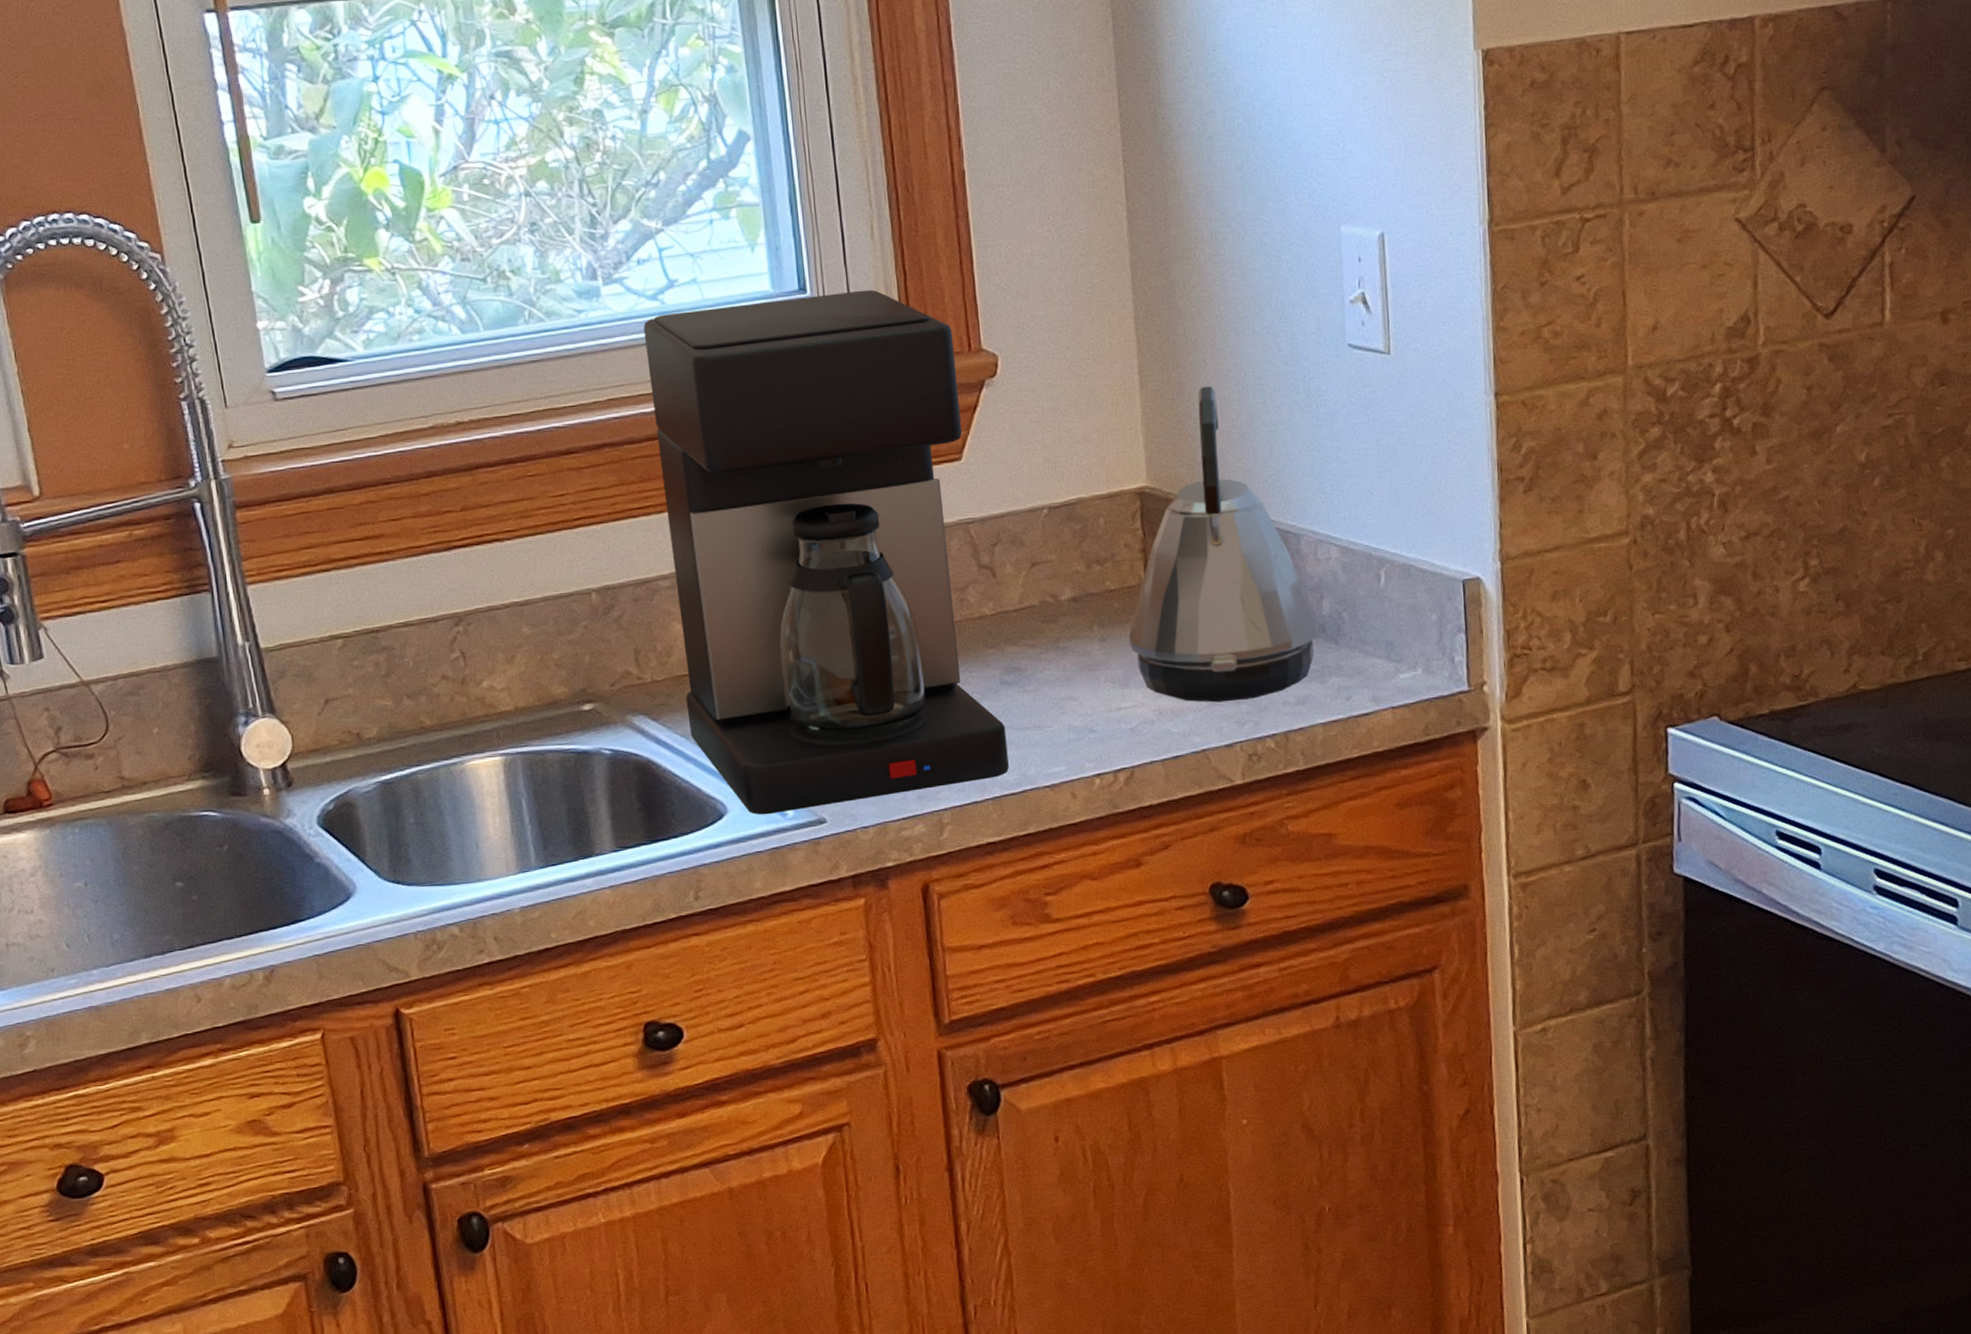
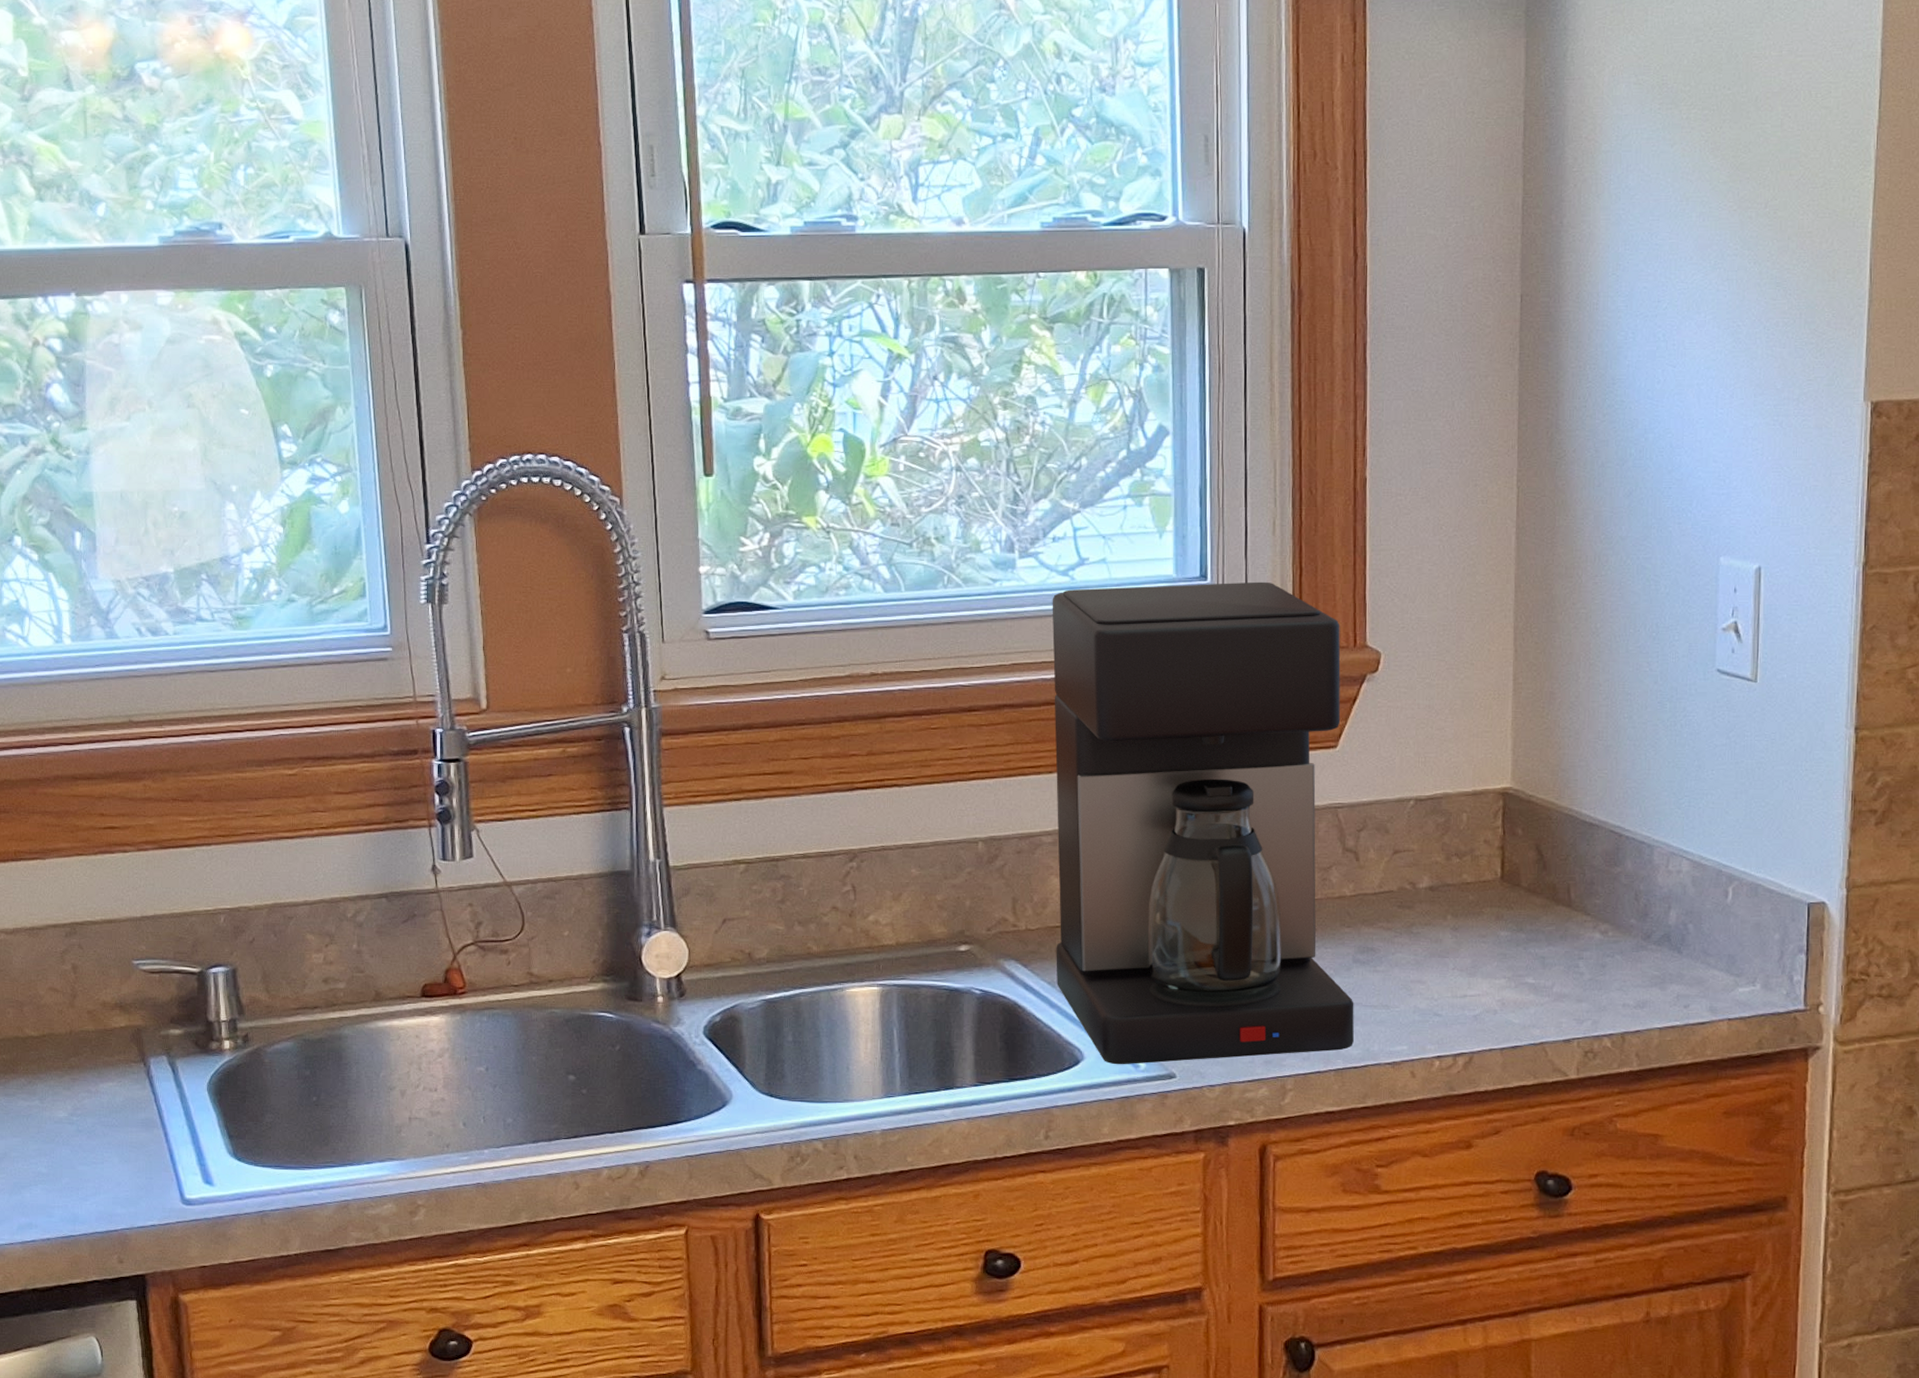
kettle: present [1128,386,1319,703] -> none [1479,698,1664,999]

